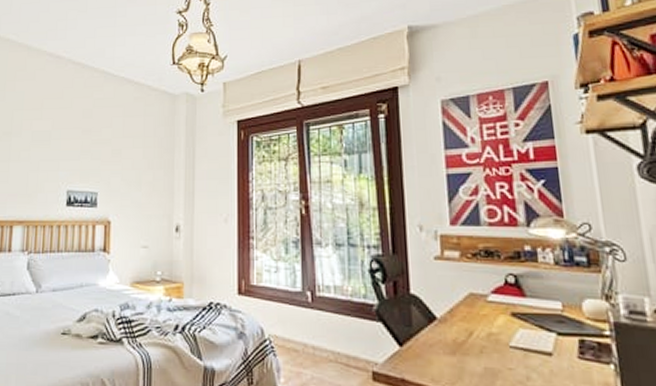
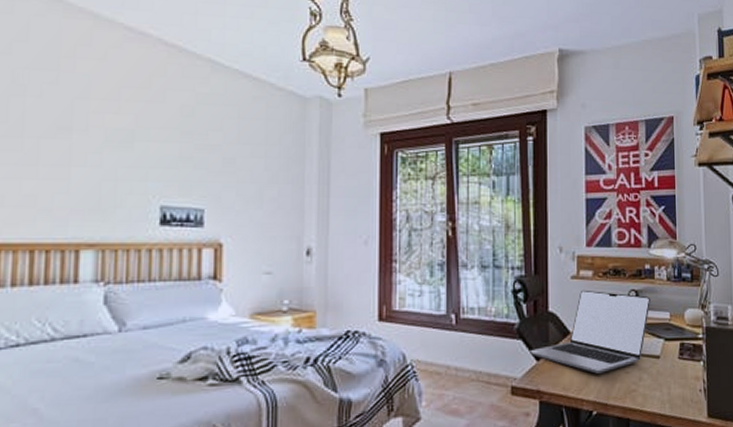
laptop: none [391,272,535,367] -> present [530,289,650,374]

